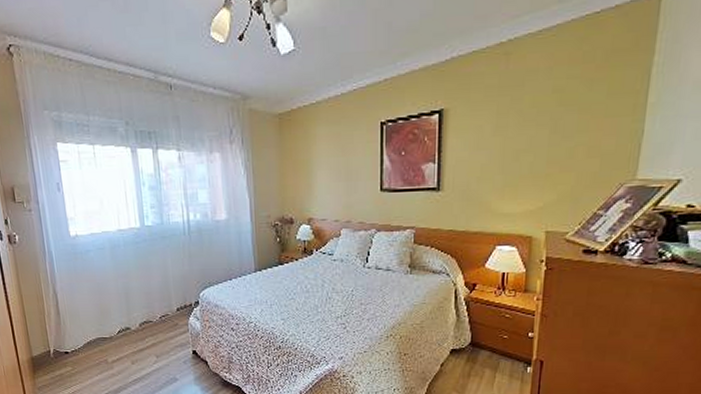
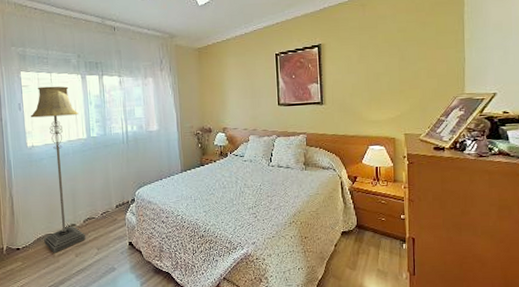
floor lamp: none [71,161,142,359] -> present [30,86,86,253]

